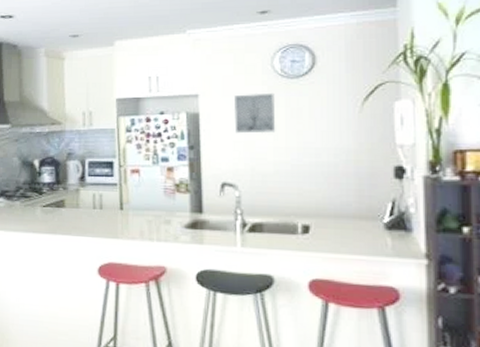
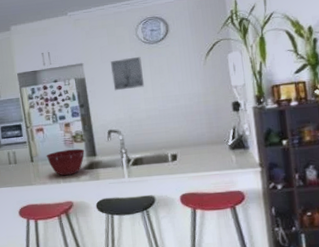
mixing bowl: none [139,200,189,233] -> present [46,148,85,176]

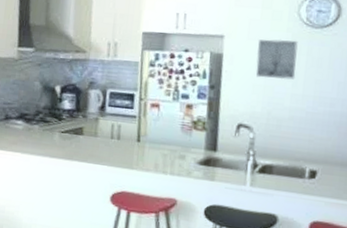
mixing bowl: present [46,148,85,176] -> none [156,135,204,168]

